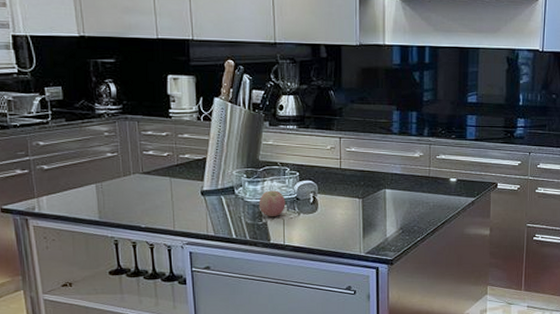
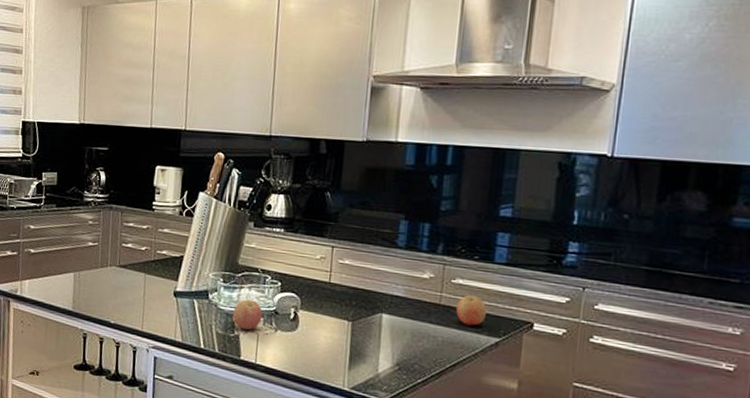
fruit: none [442,167,464,191] -> present [456,295,487,326]

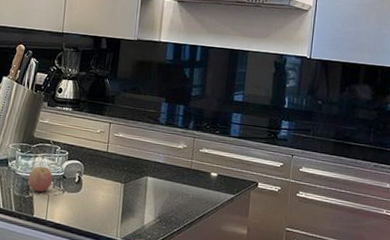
fruit: present [456,295,487,326] -> none [203,161,225,186]

